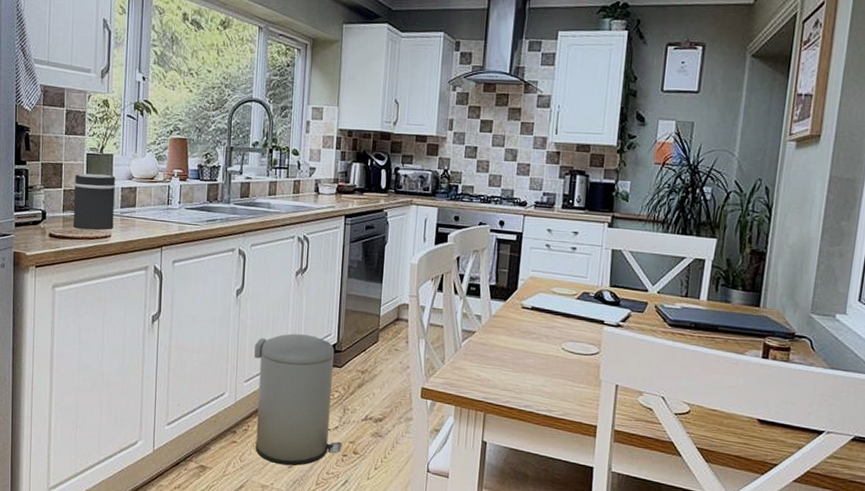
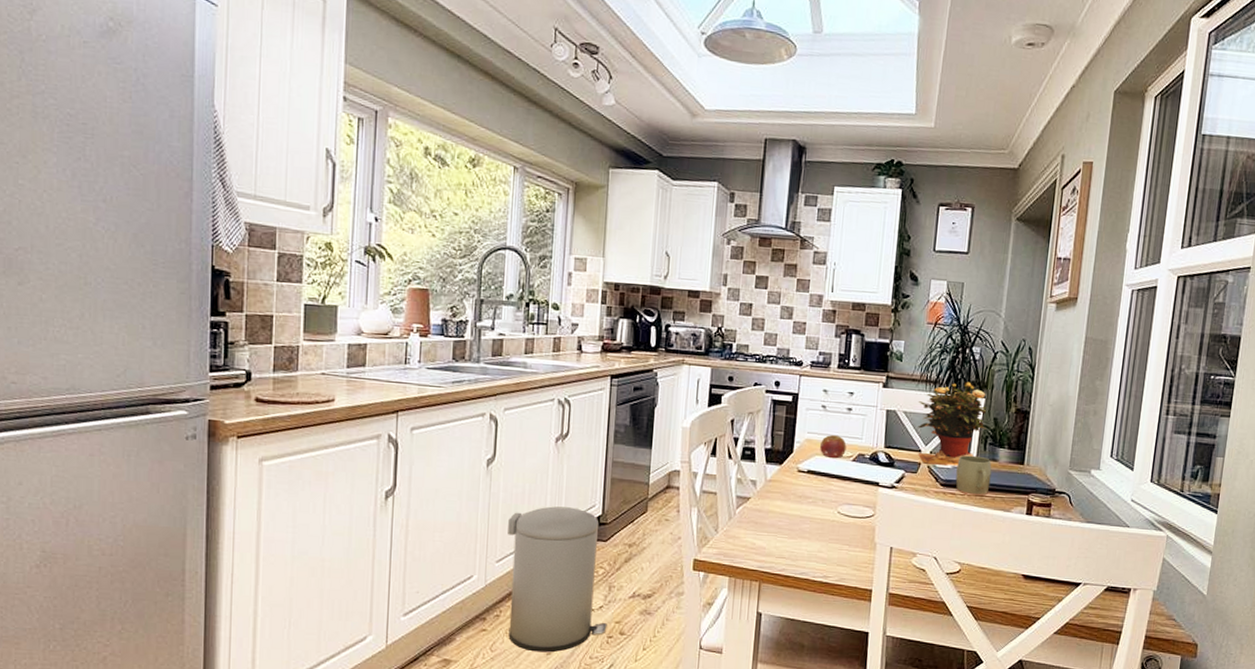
cylinder: present [74,173,115,230] -> none [287,327,340,394]
fruit: none [544,273,571,297] -> present [820,435,847,459]
flower arrangement: none [644,222,719,307] -> present [918,381,987,466]
mug: none [684,296,724,337] -> present [955,455,992,496]

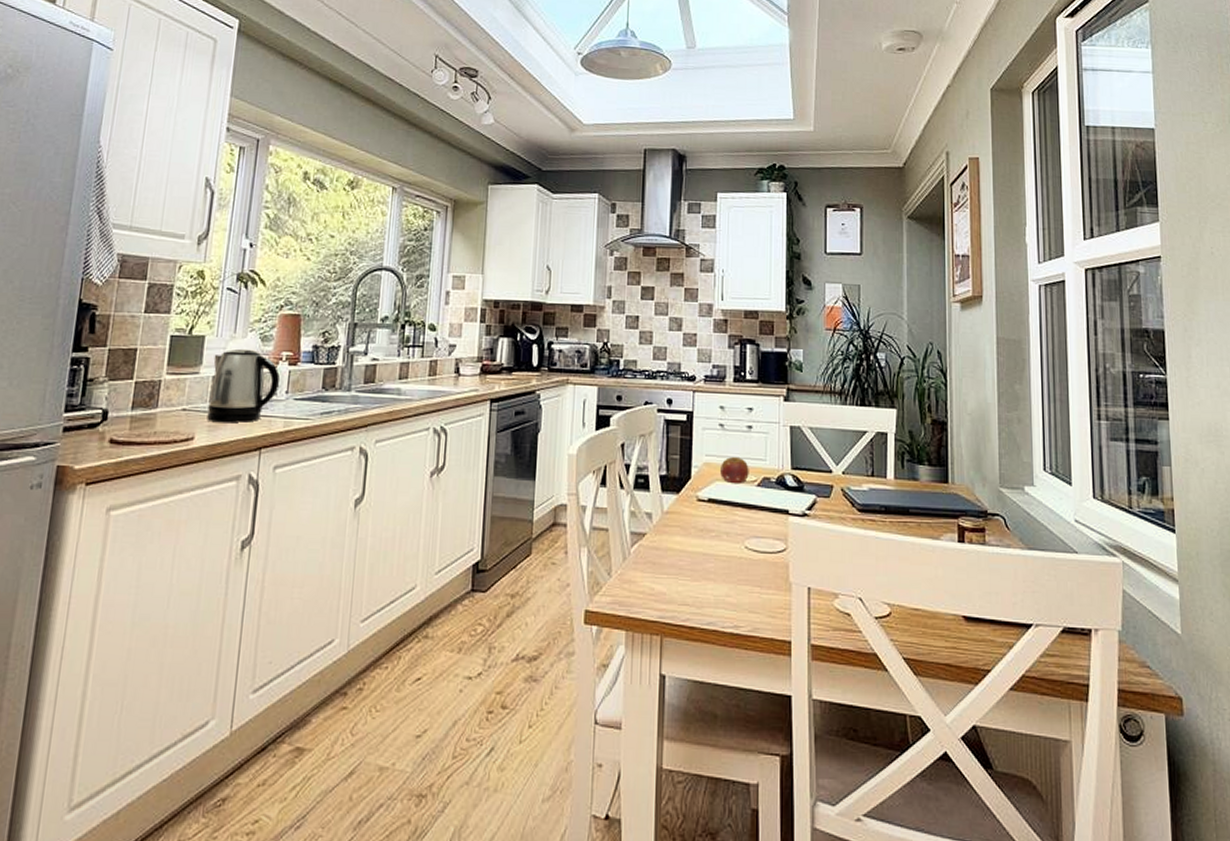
kettle: none [345,319,412,388] -> present [207,348,280,424]
pedal bin: present [508,506,607,653] -> none [372,552,487,735]
flower arrangement: present [918,381,987,466] -> none [825,391,901,487]
mug: present [955,455,992,496] -> none [874,474,913,521]

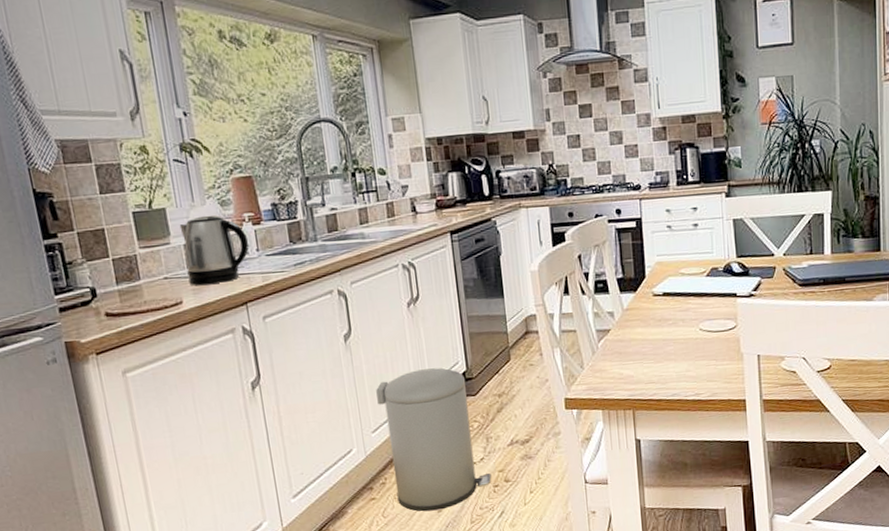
pedal bin: none [372,552,487,735] -> present [376,367,492,512]
fruit: present [720,457,749,485] -> none [672,253,698,278]

